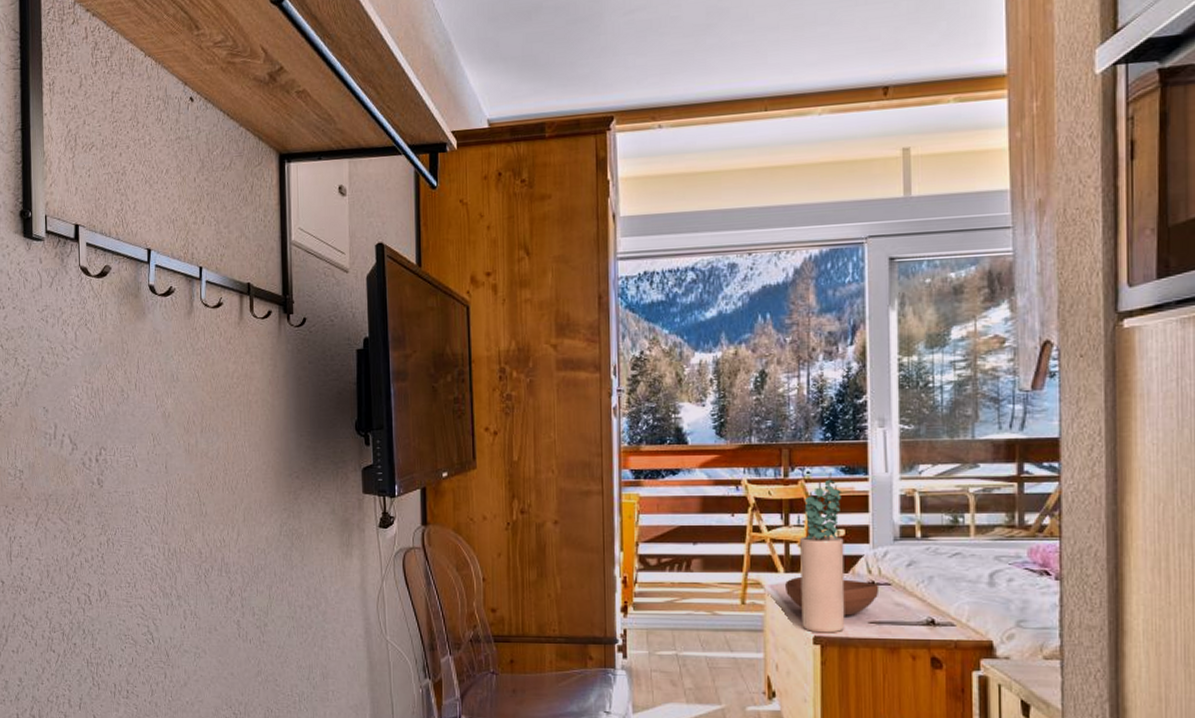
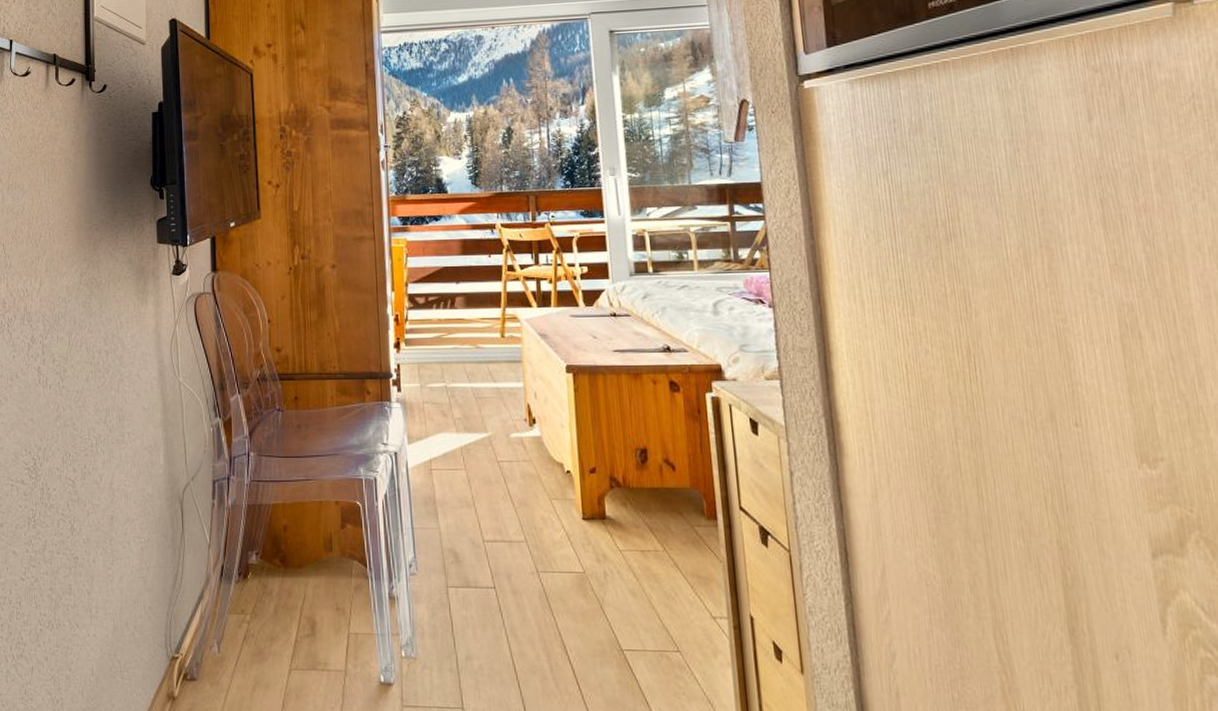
bowl: present [784,577,880,616] -> none [538,311,621,346]
vase: present [800,472,845,633] -> none [549,216,593,362]

